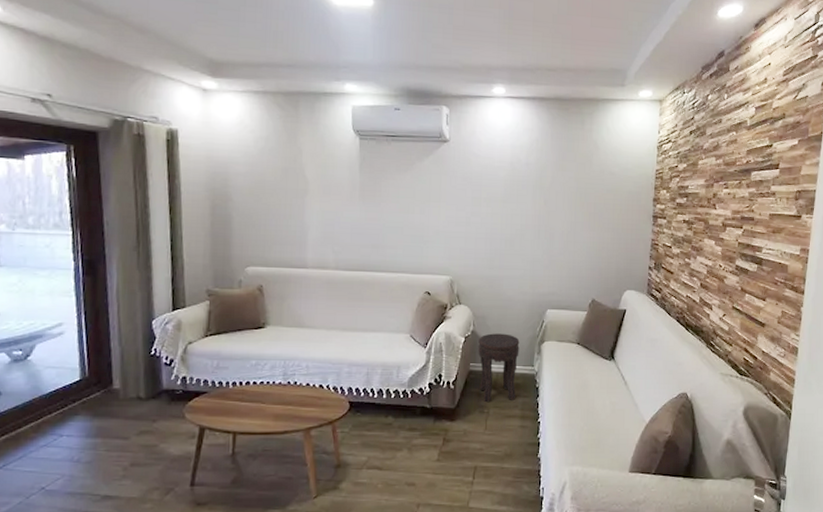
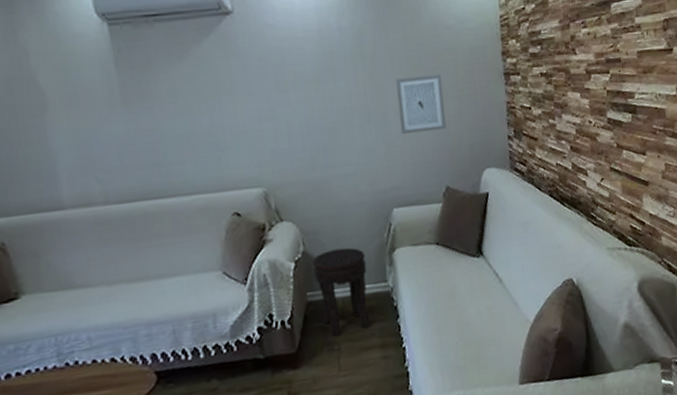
wall art: none [562,207,602,254] -> present [396,74,446,135]

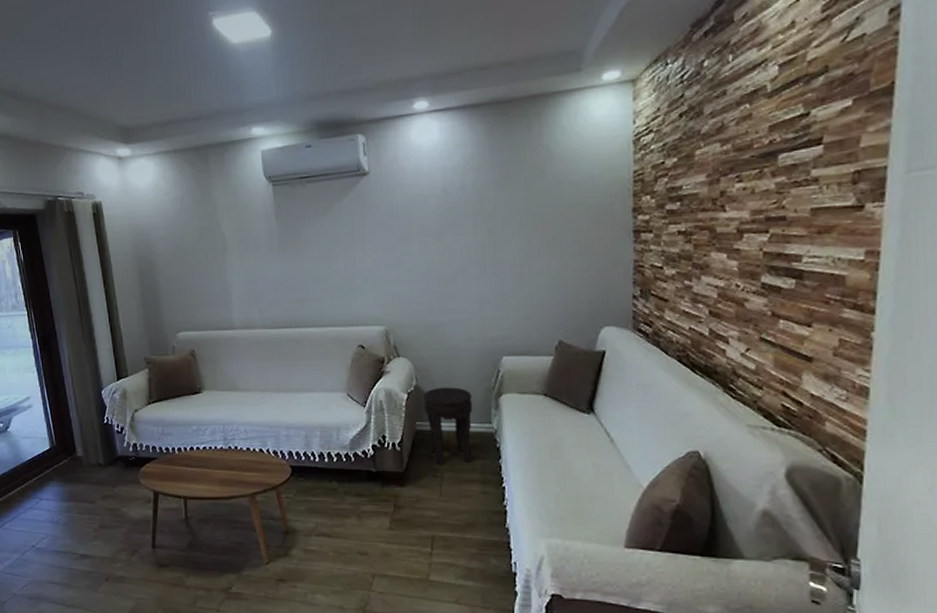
wall art: present [396,74,446,135] -> none [514,230,564,288]

